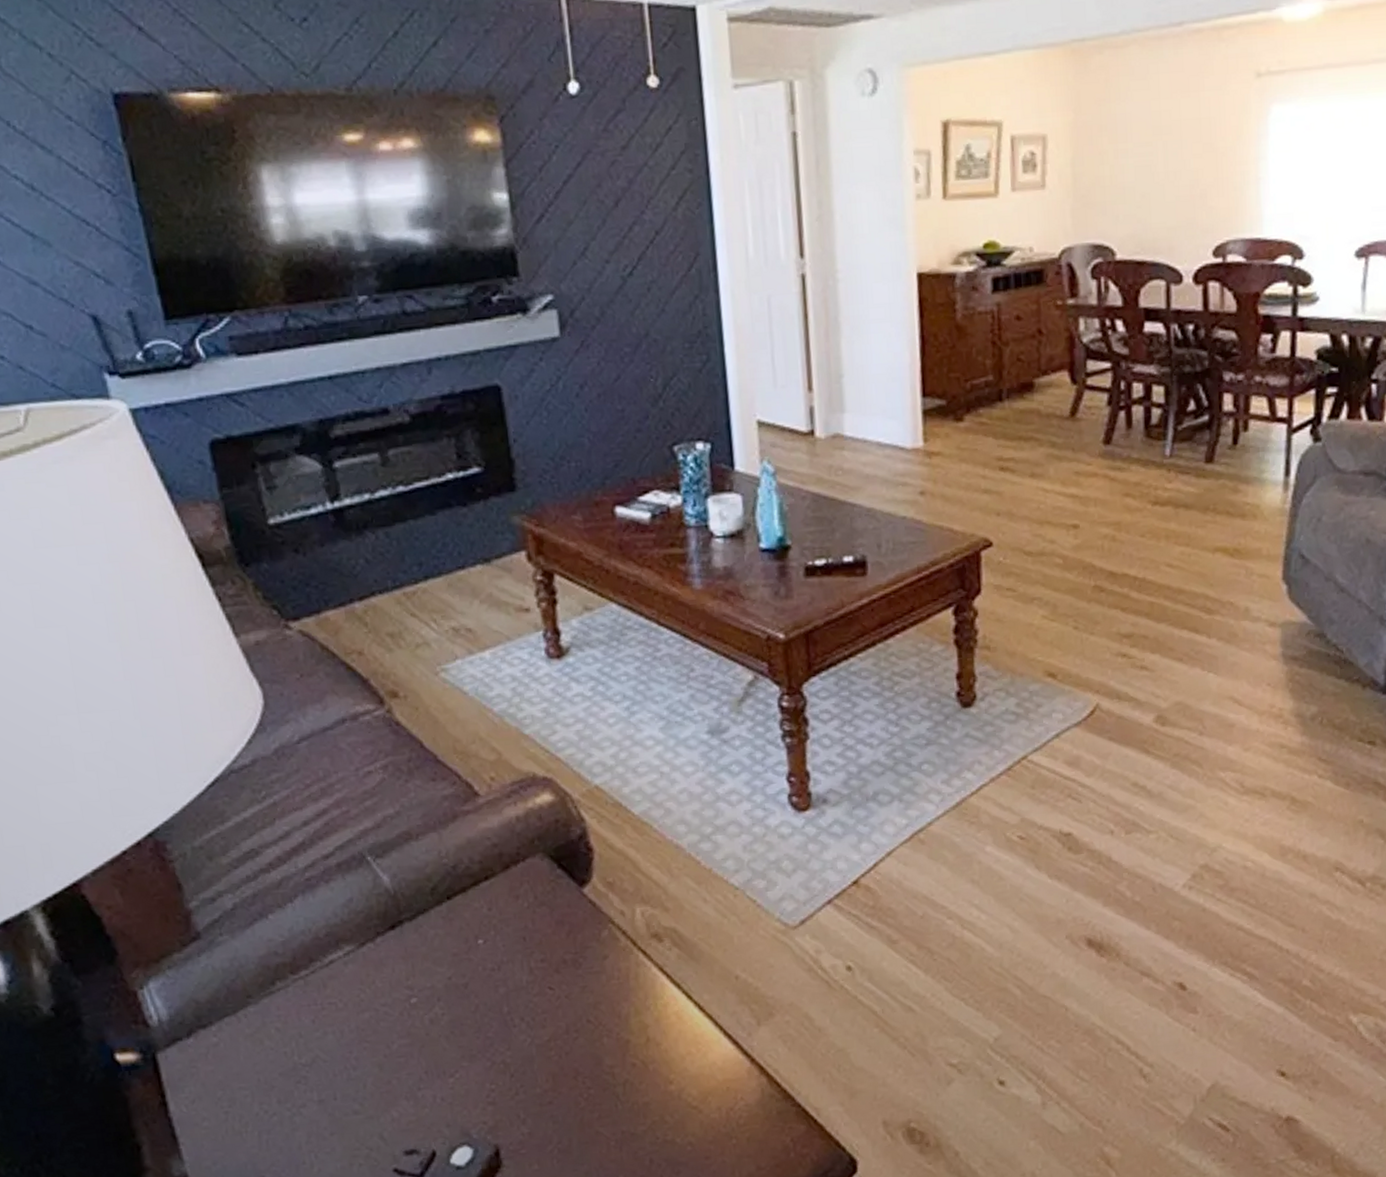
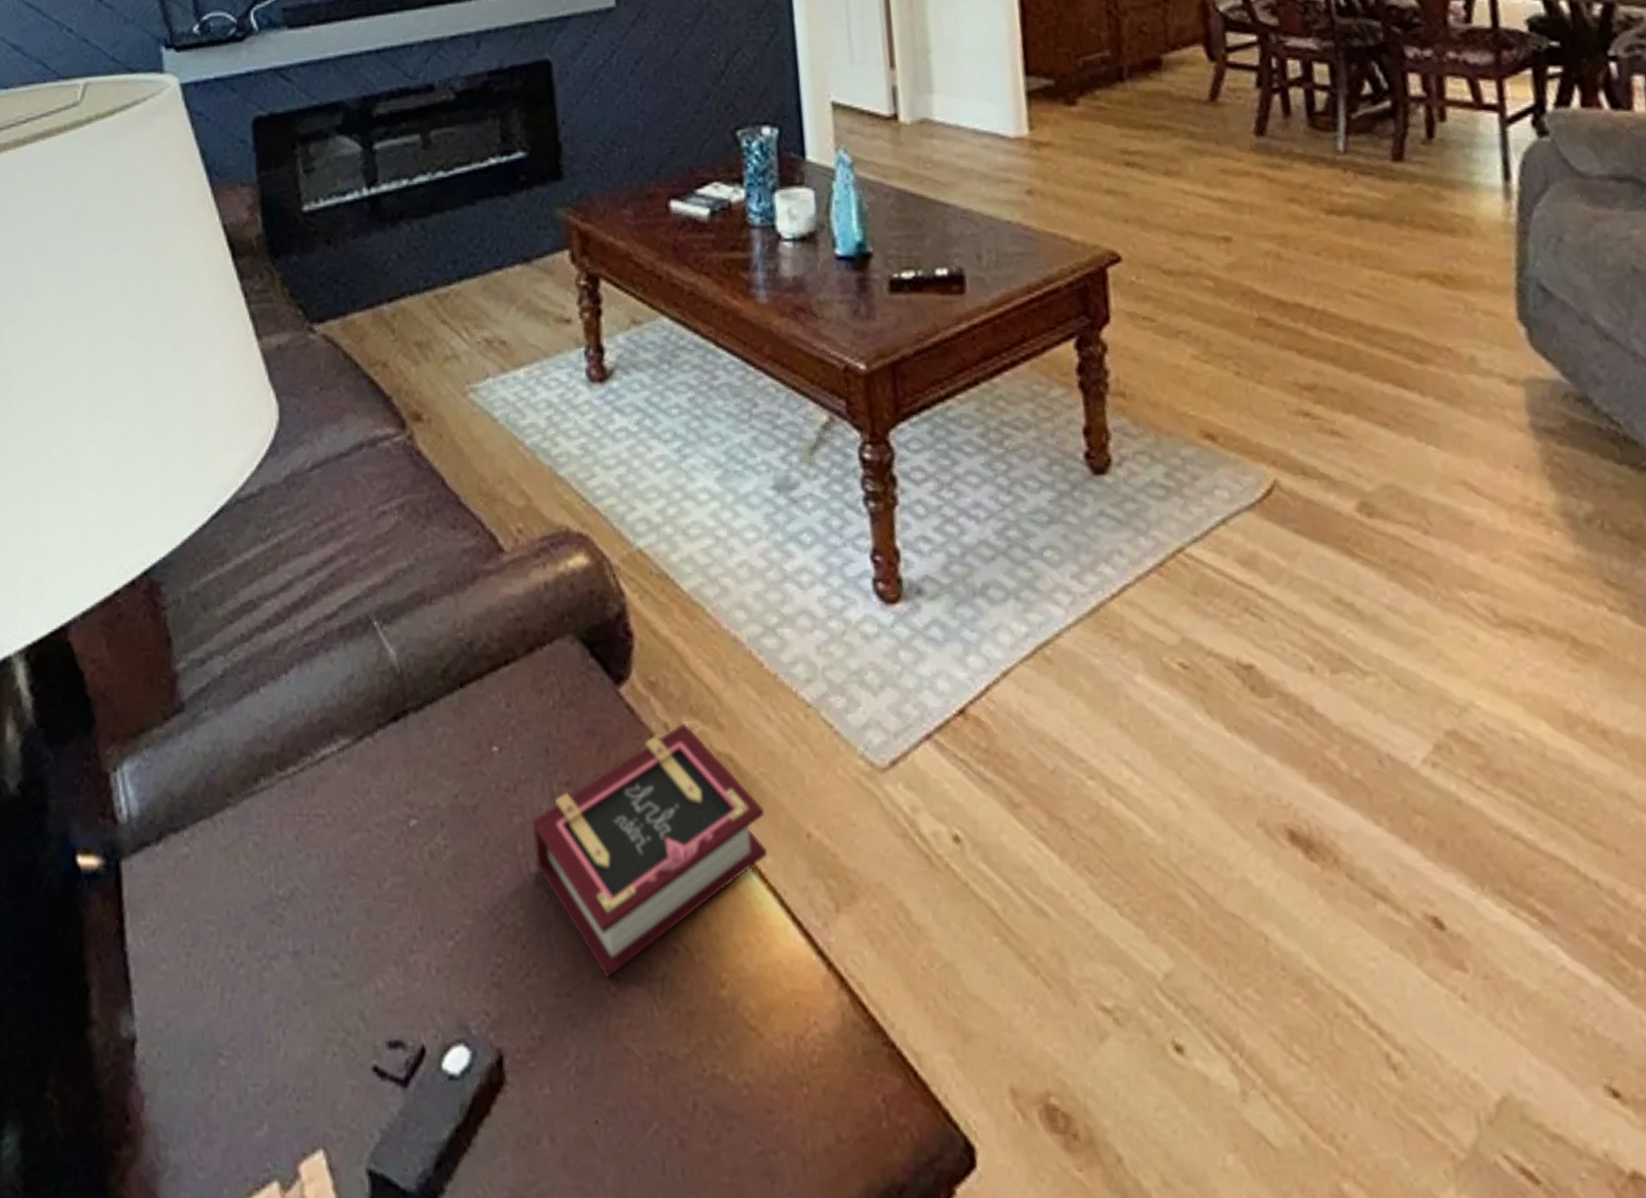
book: none [514,909,704,1089] -> present [532,723,767,978]

